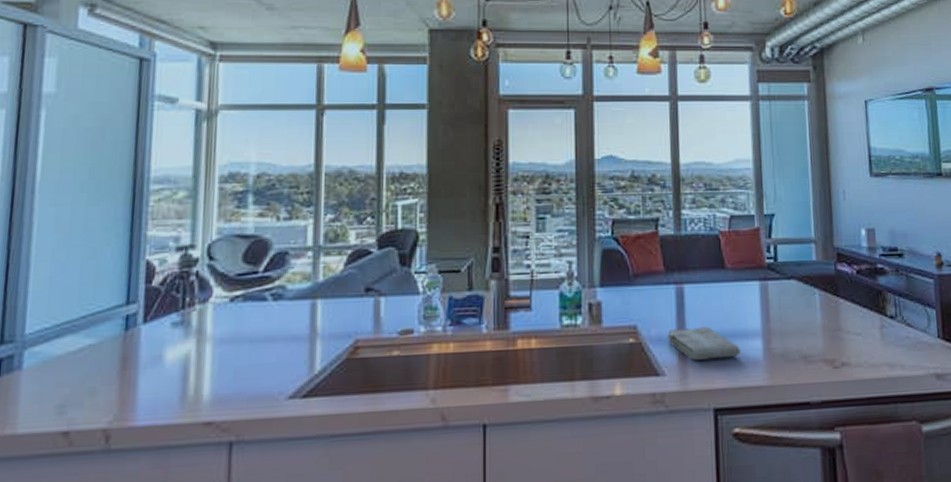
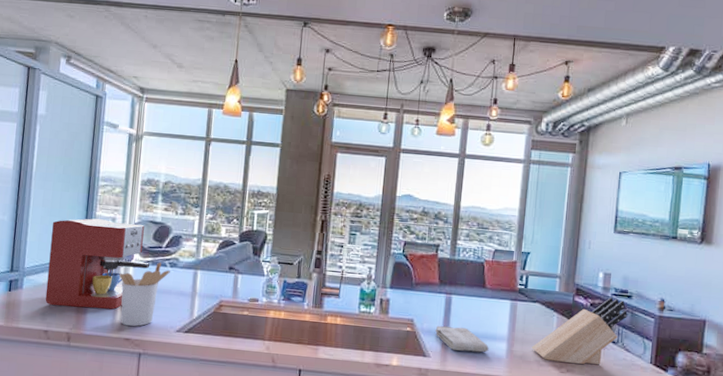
coffee maker: none [63,241,241,390] -> present [45,218,150,309]
utensil holder: none [189,295,274,403] -> present [119,262,170,327]
knife block: none [793,259,902,355] -> present [531,297,628,365]

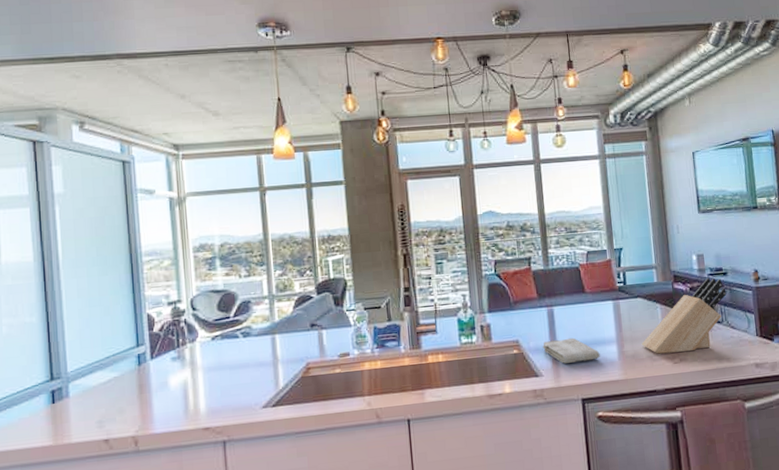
coffee maker: present [45,218,150,309] -> none [94,297,220,410]
utensil holder: present [119,262,170,327] -> none [184,334,244,414]

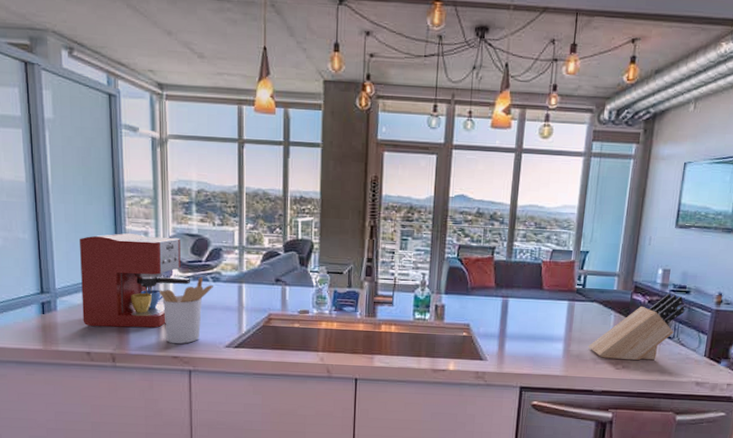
coffee maker: none [94,297,220,410] -> present [80,233,191,328]
utensil holder: none [184,334,244,414] -> present [159,277,213,344]
washcloth: present [543,337,600,364] -> none [492,329,546,354]

